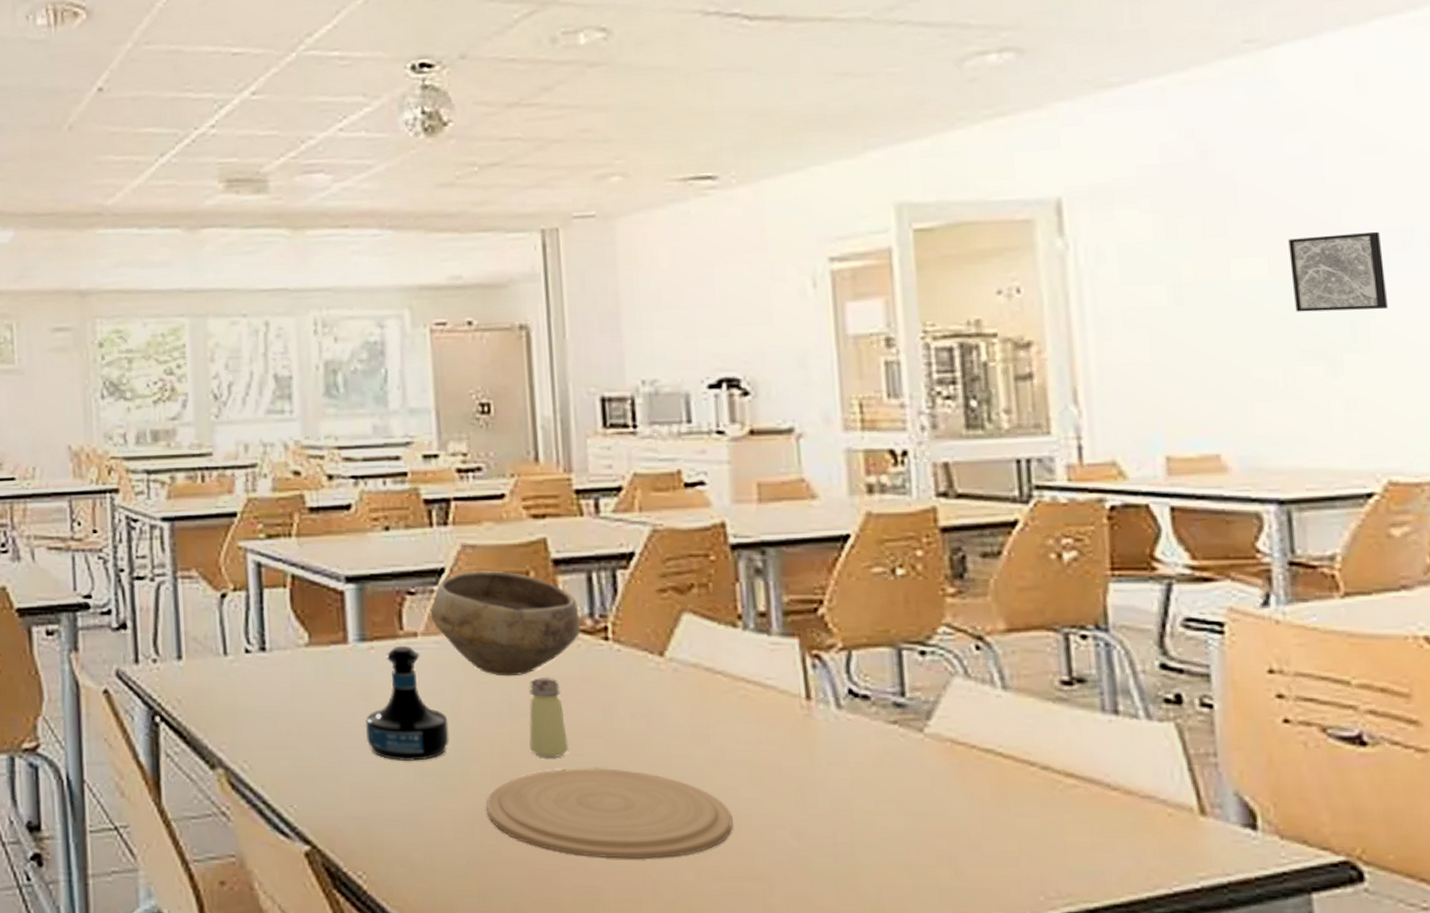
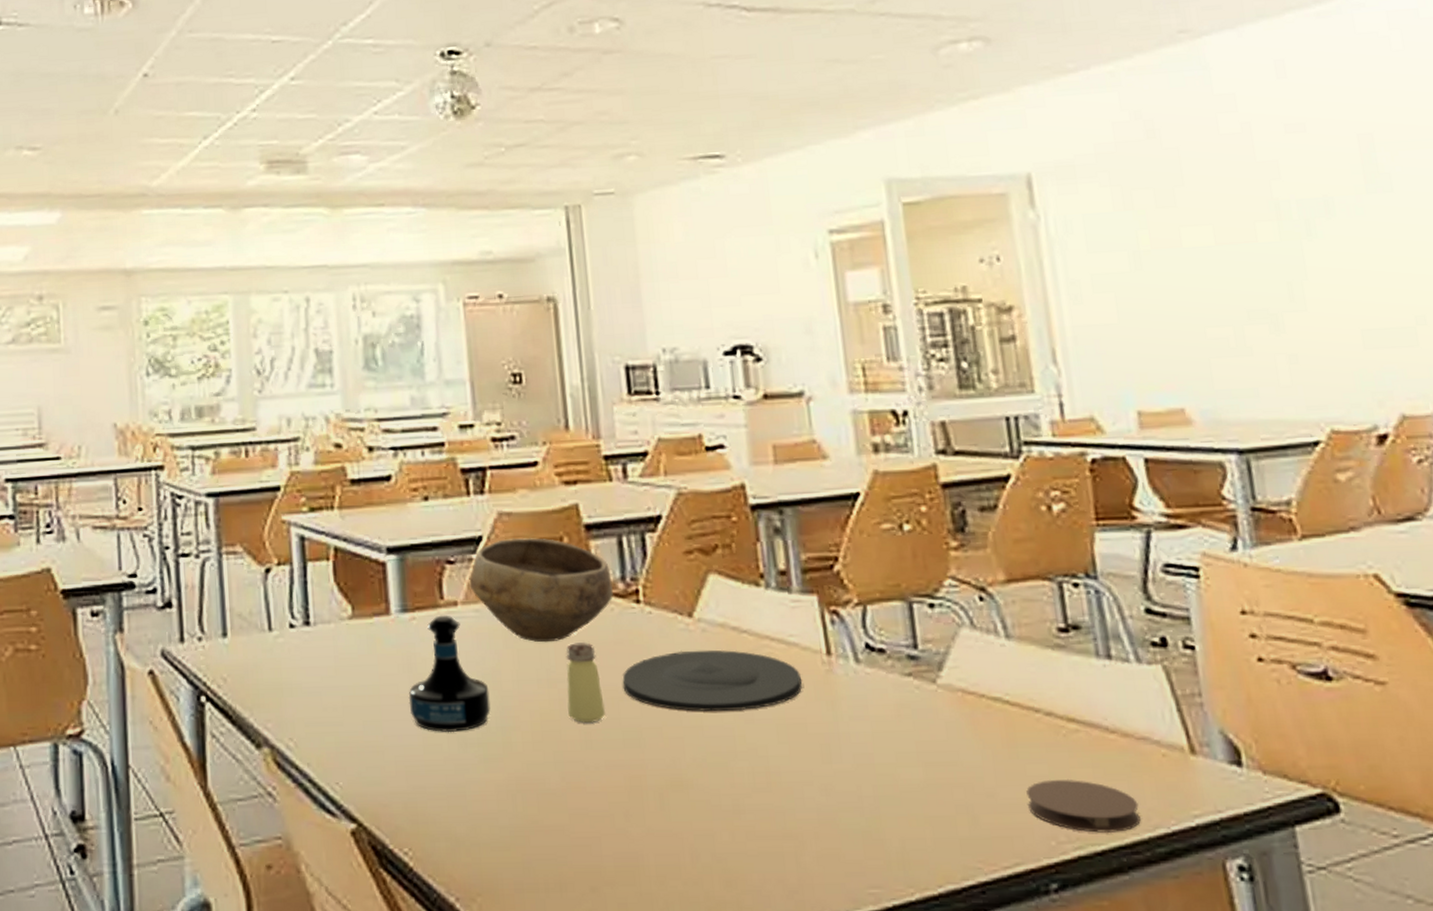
plate: present [486,768,733,859] -> none [528,731,764,823]
plate: none [587,689,779,752] -> present [622,649,803,711]
coaster: none [1015,834,1139,892] -> present [1026,779,1140,834]
wall art: present [1288,231,1387,312] -> none [1229,201,1318,276]

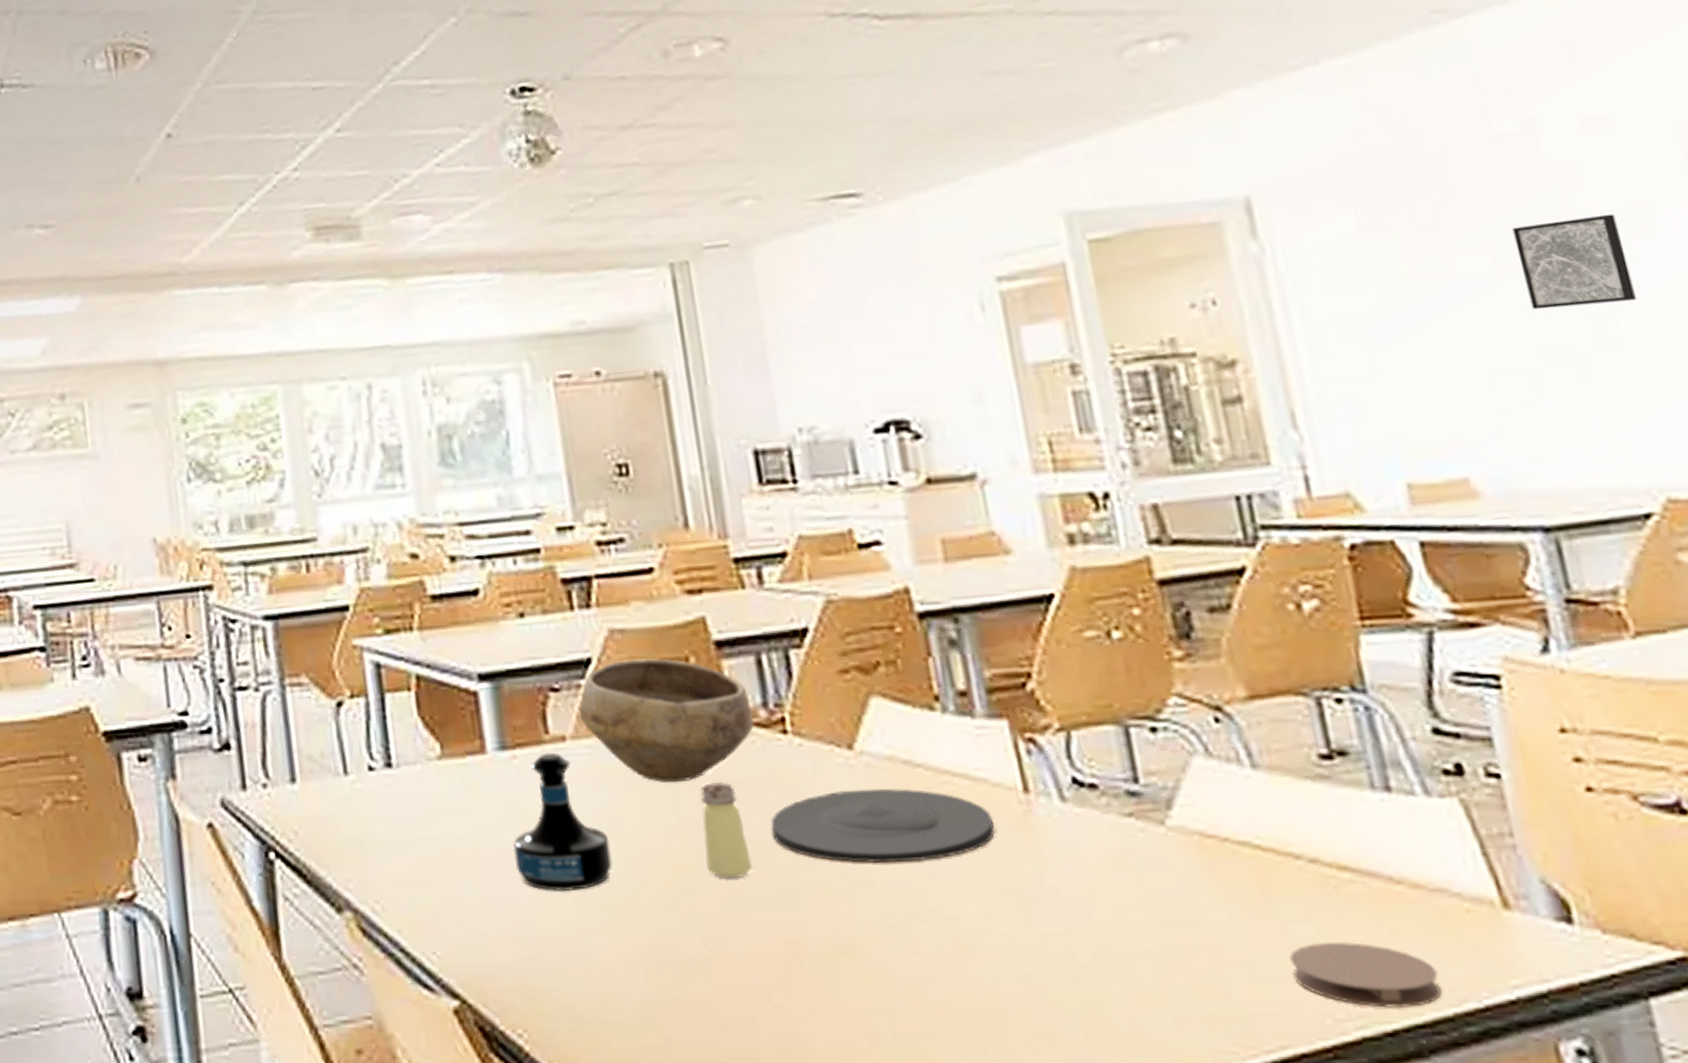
wall art: none [1229,201,1318,276] -> present [1512,213,1636,310]

